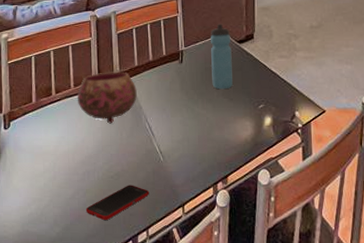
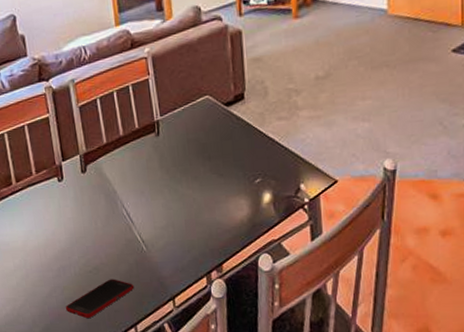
bowl: present [77,71,137,124] -> none [40,151,110,213]
water bottle: present [211,24,233,90] -> none [190,83,222,164]

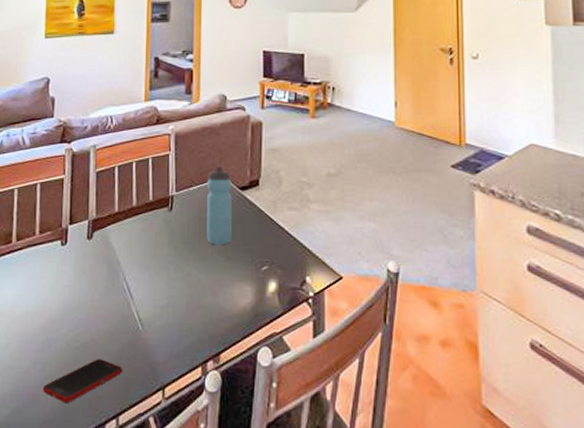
water bottle: none [190,83,222,164] -> present [207,166,232,246]

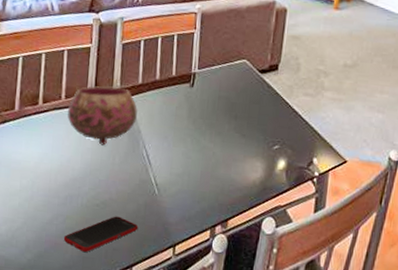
bowl: none [43,217,115,281] -> present [68,86,137,146]
water bottle: present [207,166,232,246] -> none [224,47,253,123]

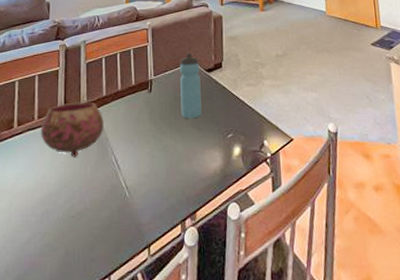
cell phone: present [63,216,138,252] -> none [42,225,113,267]
water bottle: none [224,47,253,123] -> present [180,53,201,119]

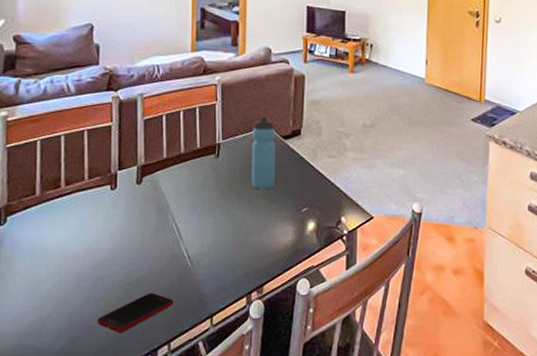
bowl: present [41,102,104,158] -> none [92,163,164,223]
cell phone: none [42,225,113,267] -> present [97,293,174,332]

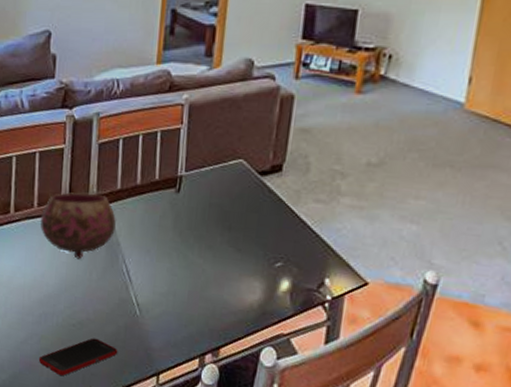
bowl: none [92,163,164,223] -> present [41,192,116,260]
water bottle: present [251,116,276,190] -> none [216,145,251,235]

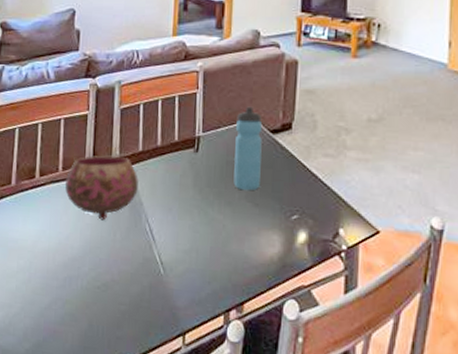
cell phone: present [38,338,118,376] -> none [63,299,143,341]
water bottle: none [216,145,251,235] -> present [233,106,263,191]

